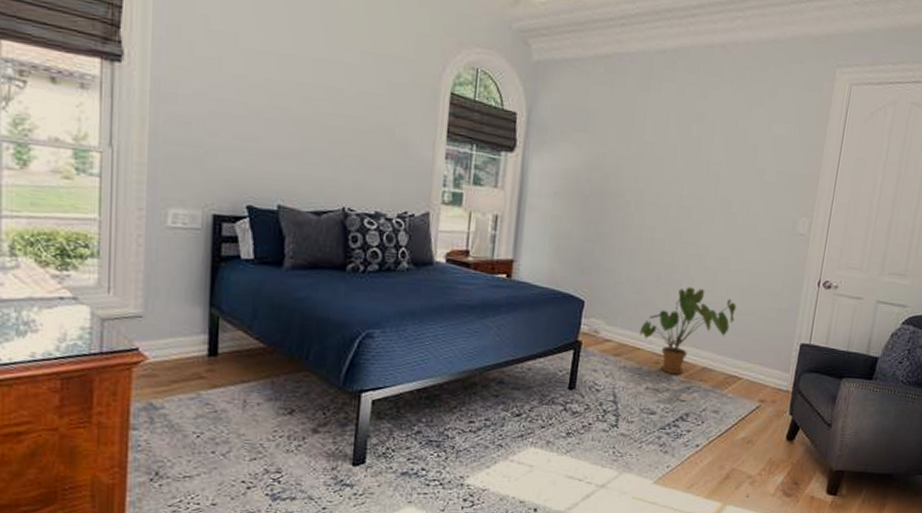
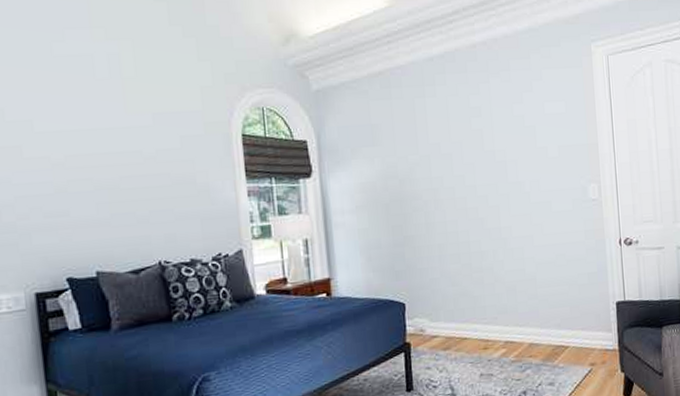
house plant: present [639,286,736,375] -> none [463,269,549,357]

